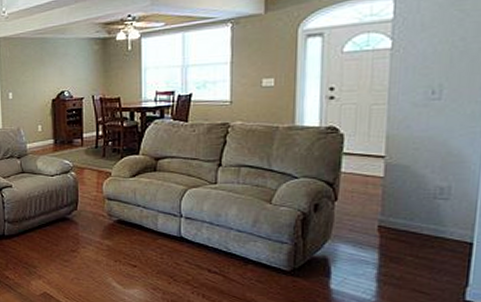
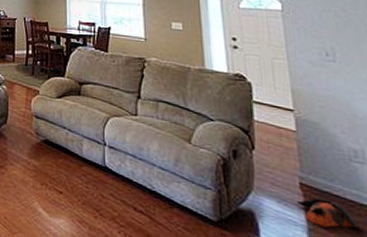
bag: none [371,236,429,262] -> present [295,196,359,229]

